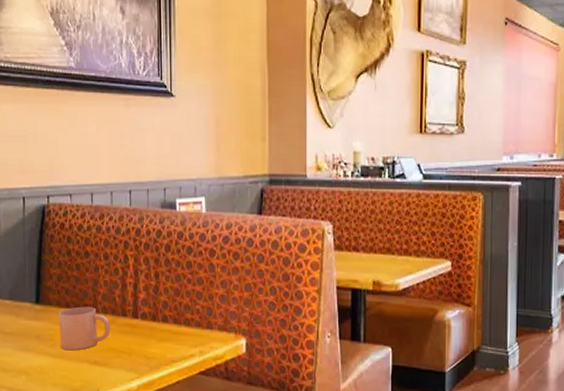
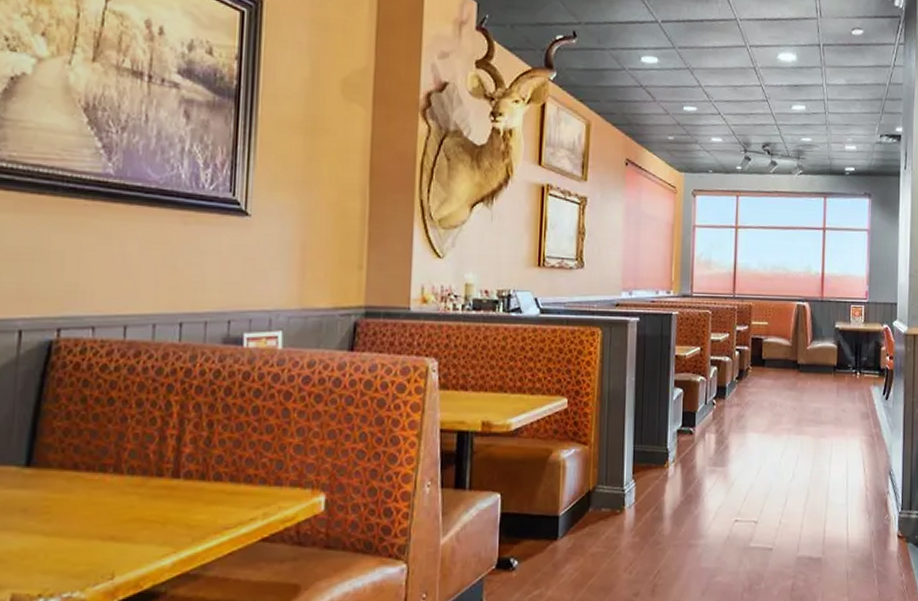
mug: present [58,306,111,351] -> none [59,467,139,525]

